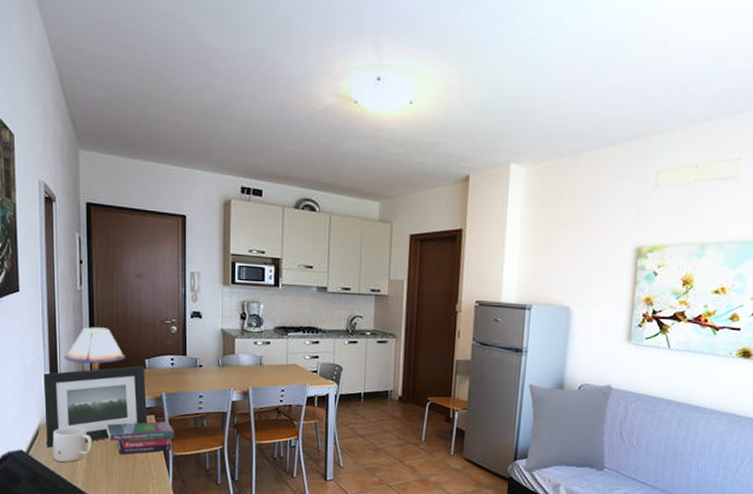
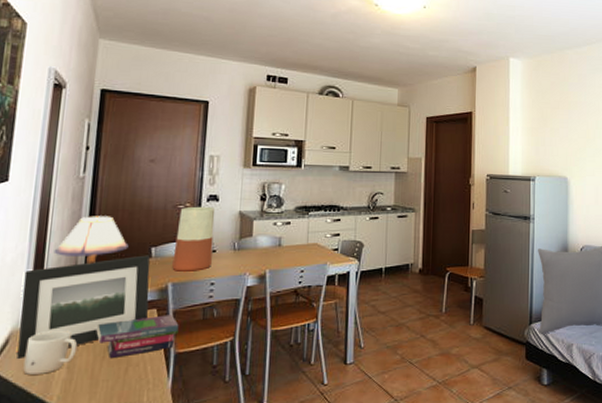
vase: none [165,322,199,384] -> present [172,206,216,271]

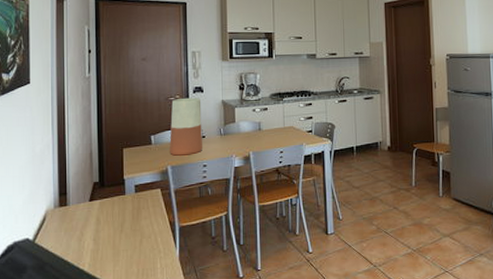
picture frame: present [16,255,150,360] -> none [52,142,155,234]
mug: present [23,330,78,375] -> none [59,208,100,246]
table lamp: present [53,214,129,263] -> none [72,109,132,151]
books: present [96,315,179,359] -> none [113,193,180,232]

